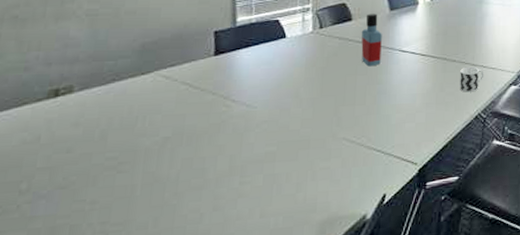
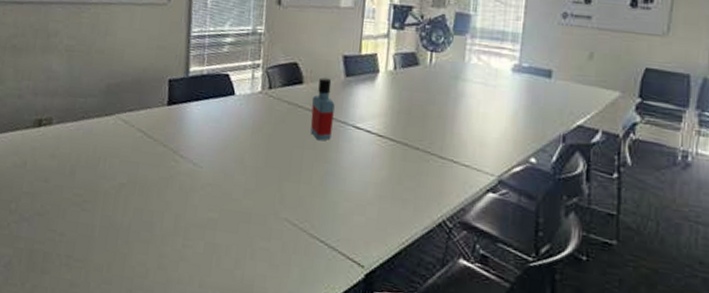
cup: present [460,66,484,92] -> none [421,158,454,192]

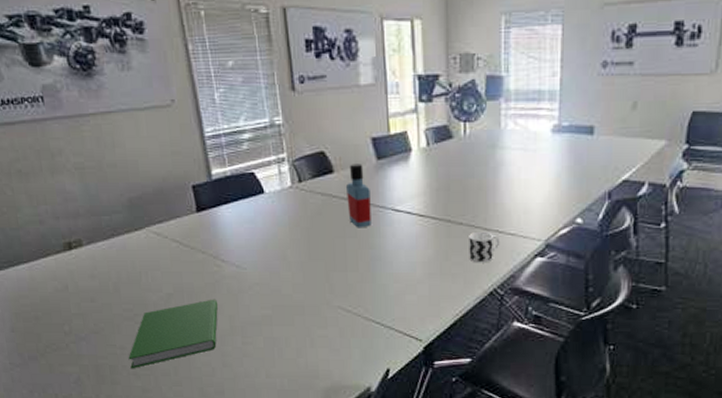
hardcover book: none [65,194,168,259] -> present [128,299,219,369]
cup: none [421,158,454,192] -> present [469,231,500,263]

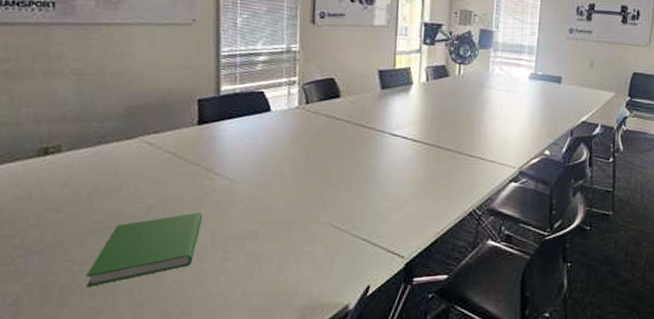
bottle: present [345,164,371,228] -> none [349,91,372,149]
cup: present [469,231,500,263] -> none [454,157,482,186]

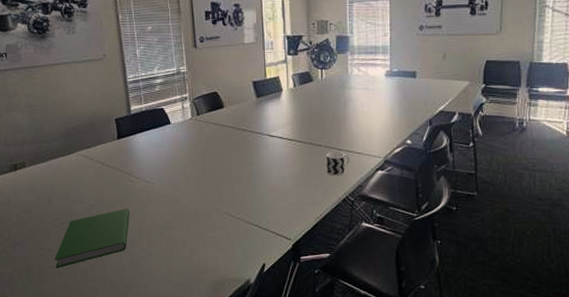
cup: none [454,157,482,186] -> present [326,151,350,176]

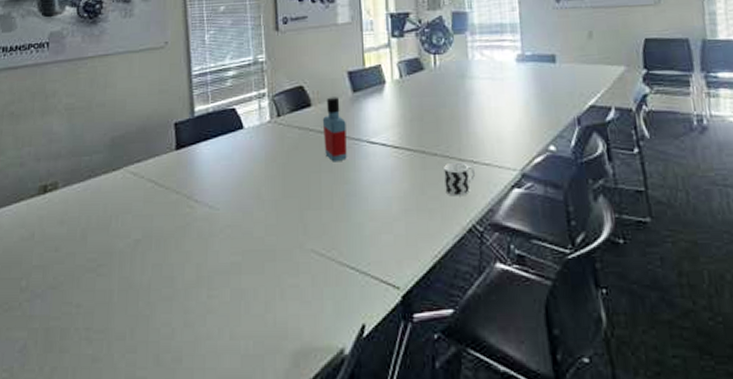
hardcover book: present [54,208,130,269] -> none [83,244,187,332]
bottle: none [232,101,252,150] -> present [322,97,347,162]

